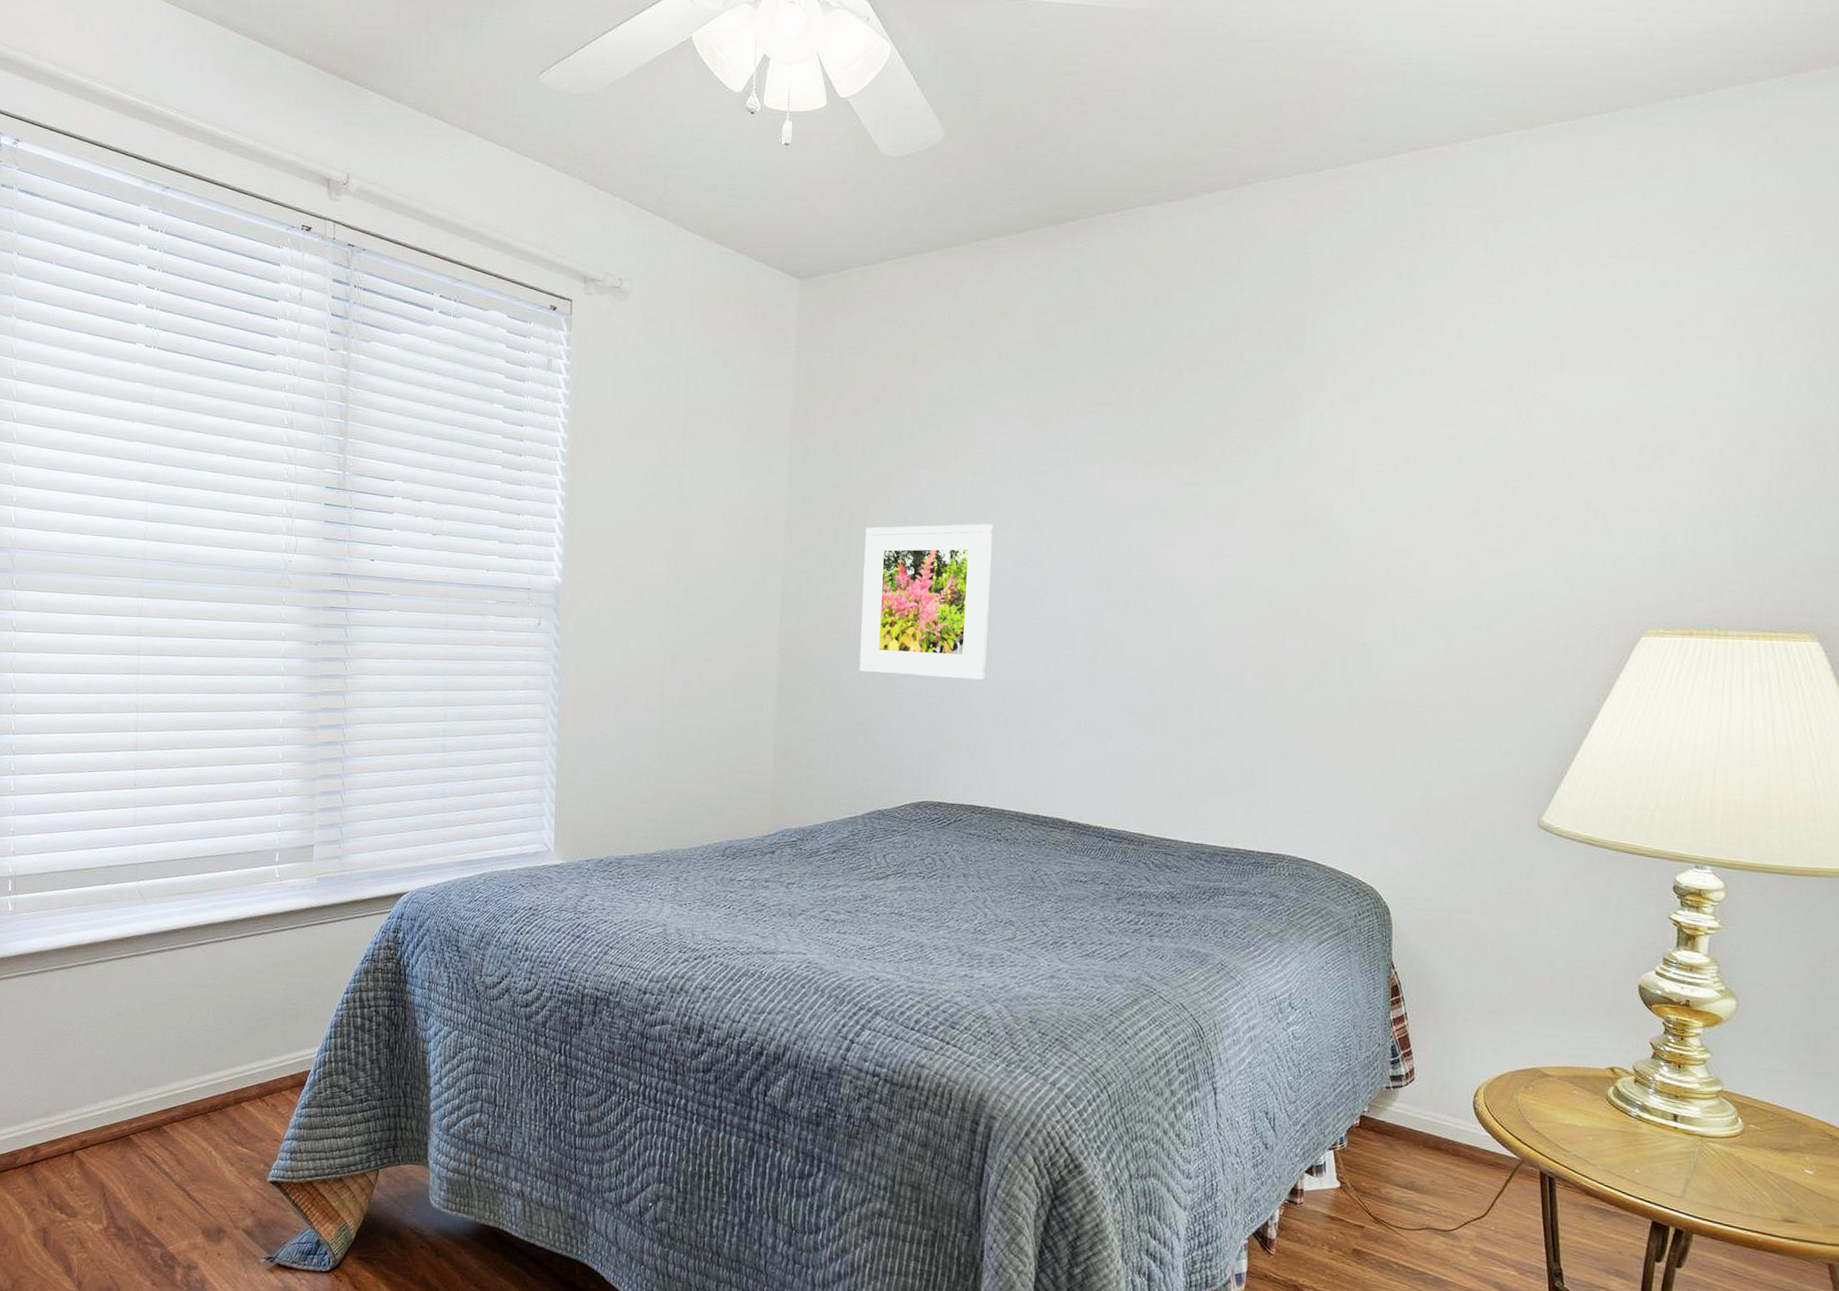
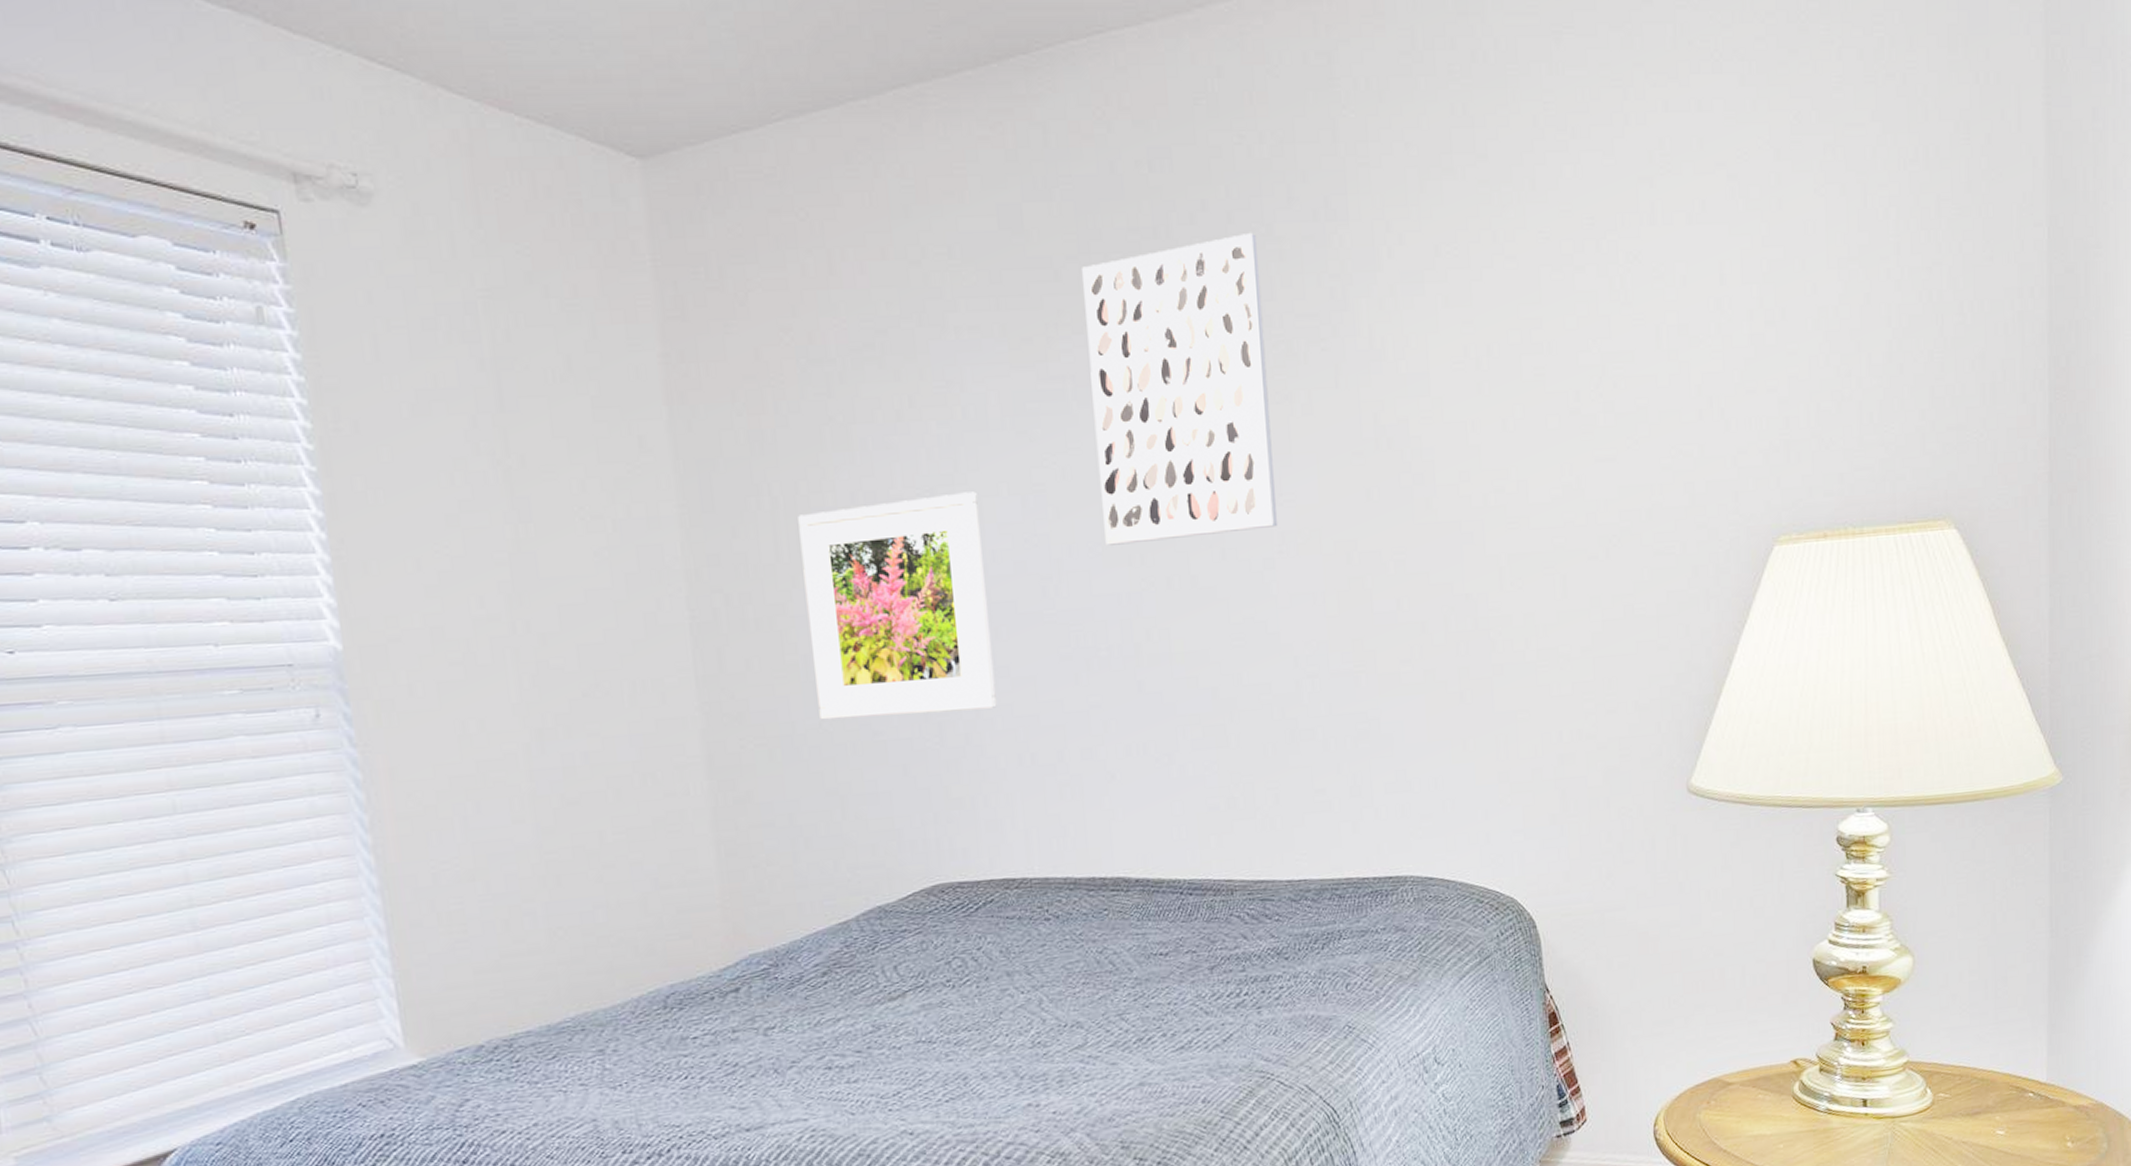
wall art: none [1082,356,1229,574] -> present [1082,232,1278,546]

